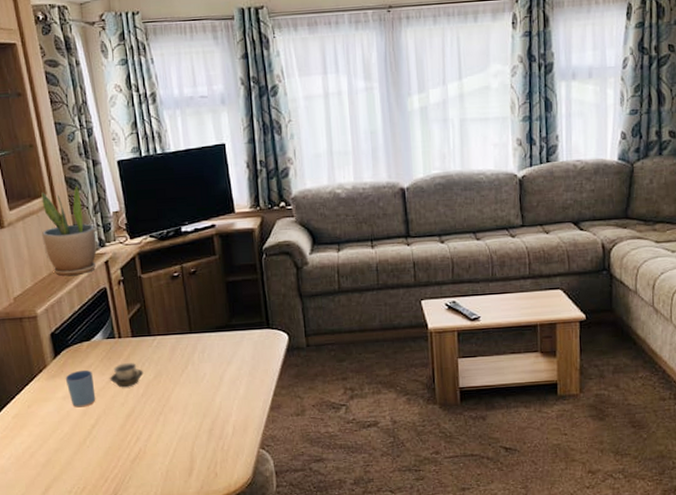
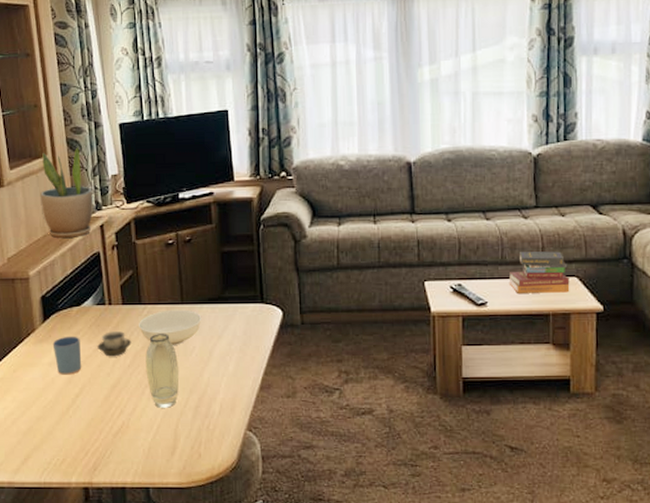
bowl: none [149,338,211,373] -> present [139,309,202,345]
vase: none [158,362,193,433] -> present [145,334,180,408]
books: none [499,266,555,307] -> present [508,251,570,293]

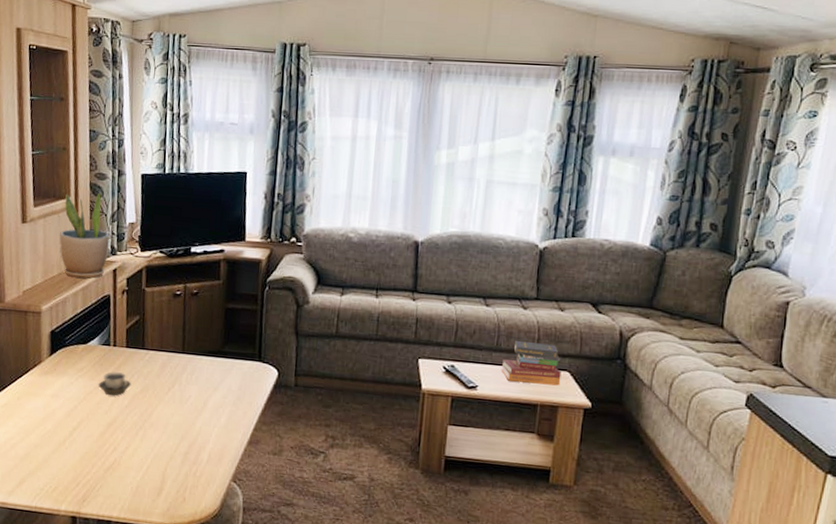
mug: present [52,336,82,375] -> none [56,371,83,408]
bowl: present [139,309,202,345] -> none [139,357,201,392]
vase: present [145,334,180,408] -> none [141,379,174,451]

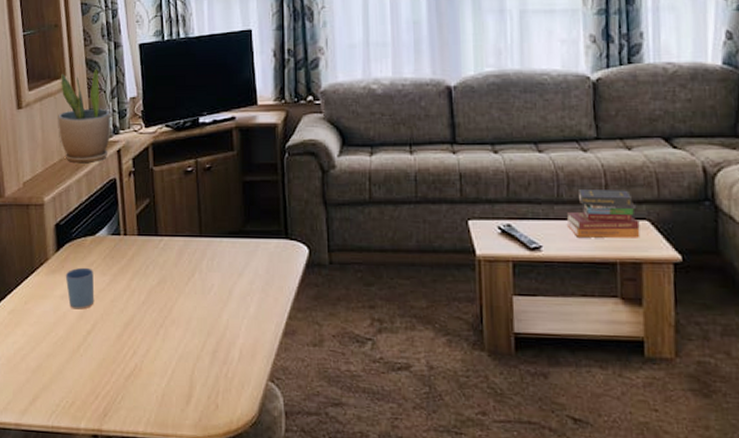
mug: none [56,371,83,408] -> present [65,267,95,310]
cup: present [98,372,131,396] -> none [111,264,147,291]

